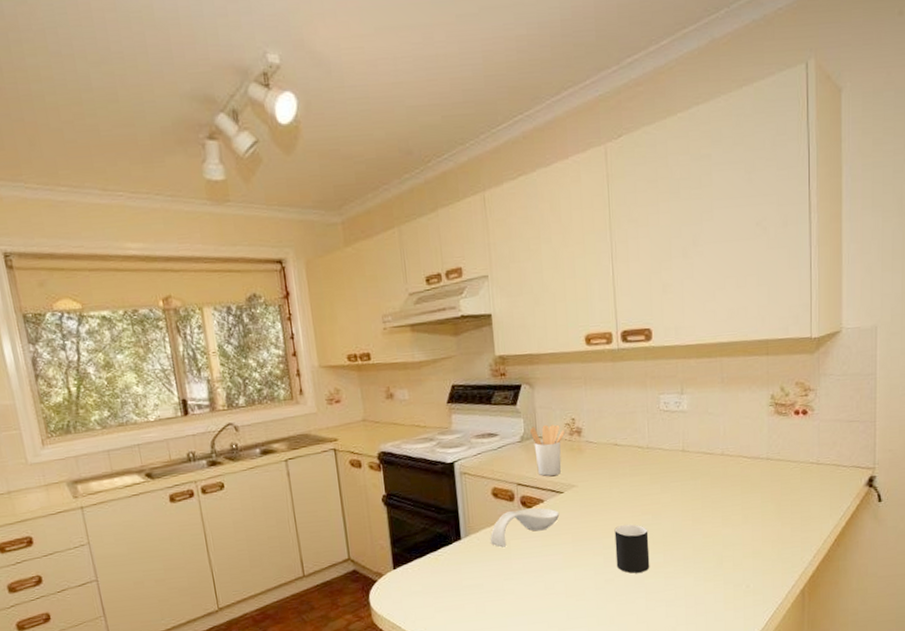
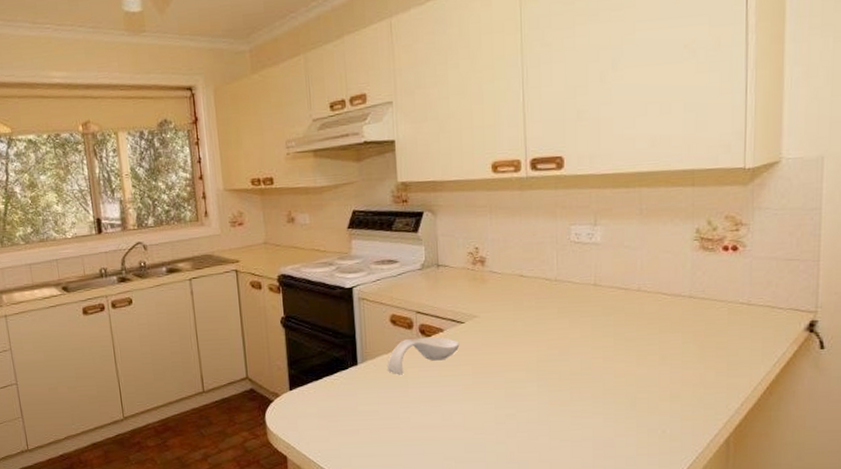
utensil holder: present [530,424,565,476] -> none [431,253,467,305]
cup: present [614,524,650,574] -> none [517,358,555,410]

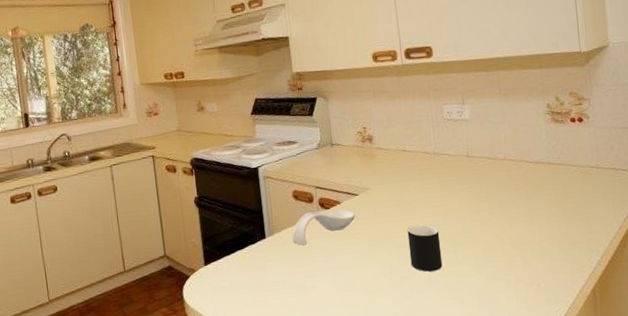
cup: none [517,358,555,410] -> present [407,224,443,272]

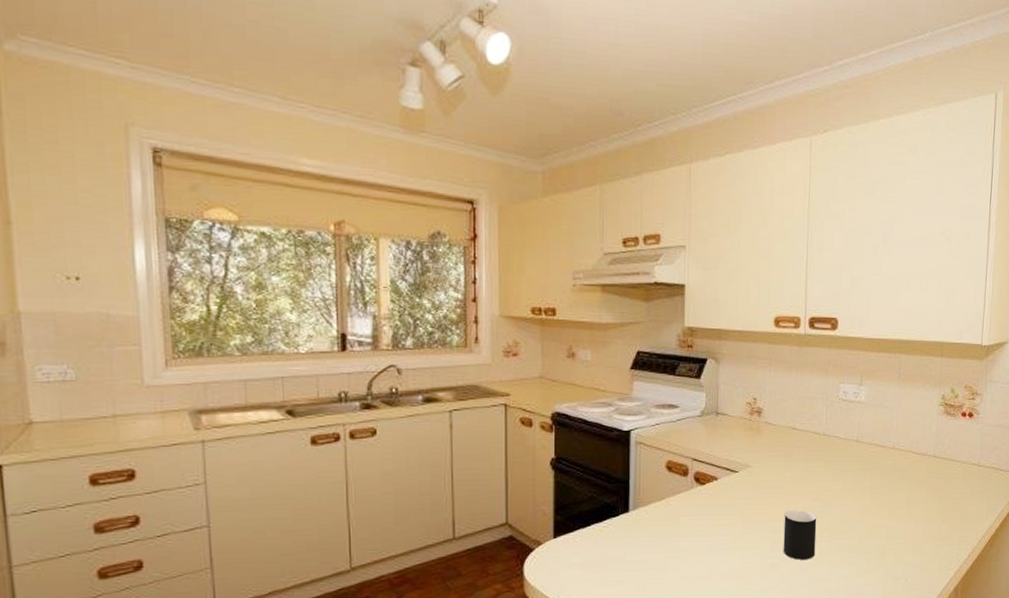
spoon rest: present [292,209,356,246] -> none [658,485,732,524]

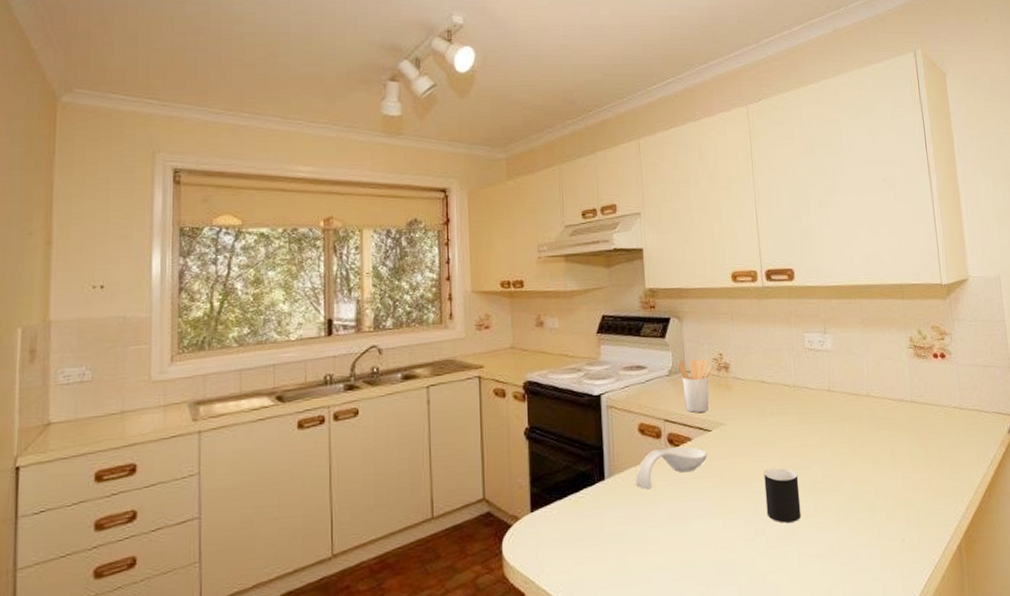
spoon rest: none [658,485,732,524] -> present [635,446,708,490]
utensil holder: none [711,402,745,453] -> present [678,359,713,413]

